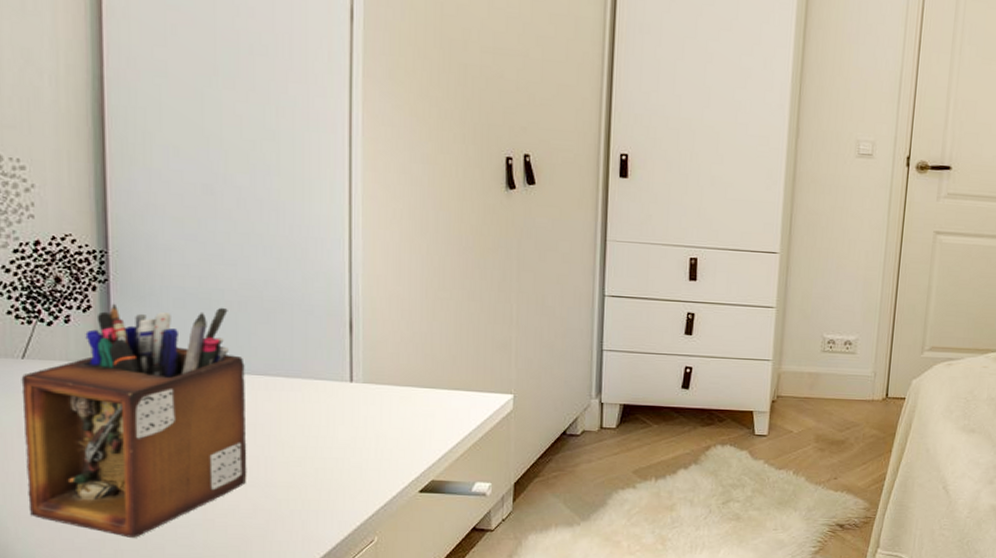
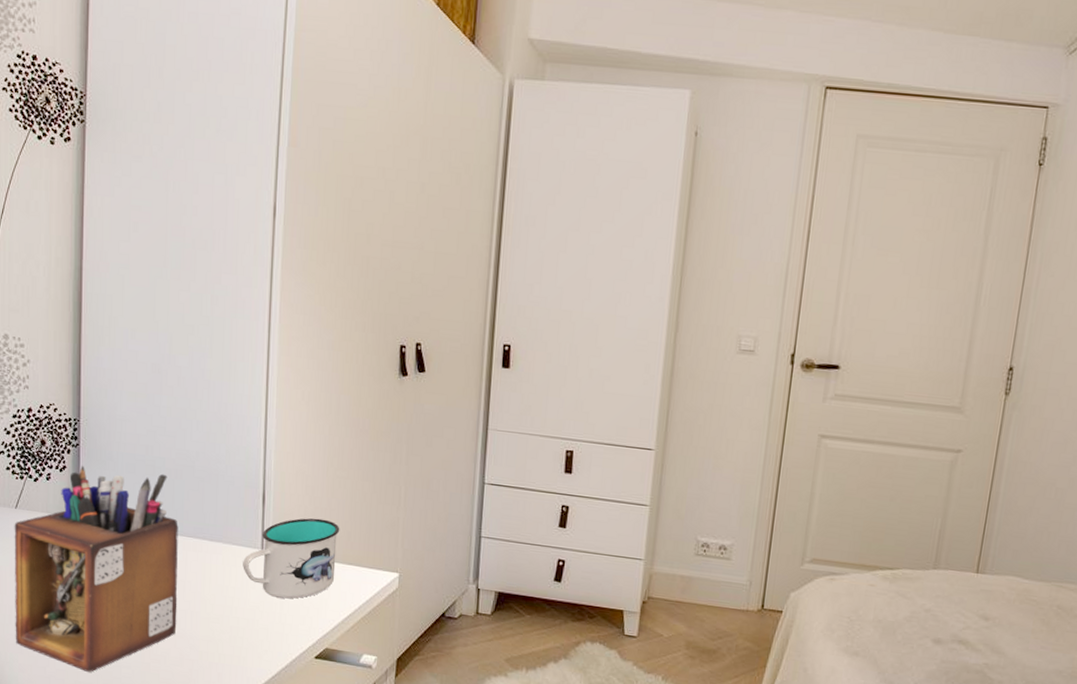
mug: none [328,344,444,432] -> present [243,518,340,599]

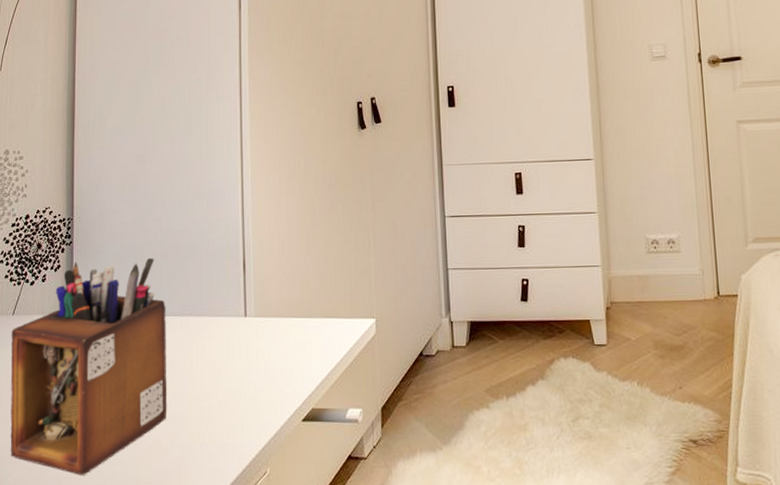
mug: present [243,518,340,599] -> none [228,276,317,363]

